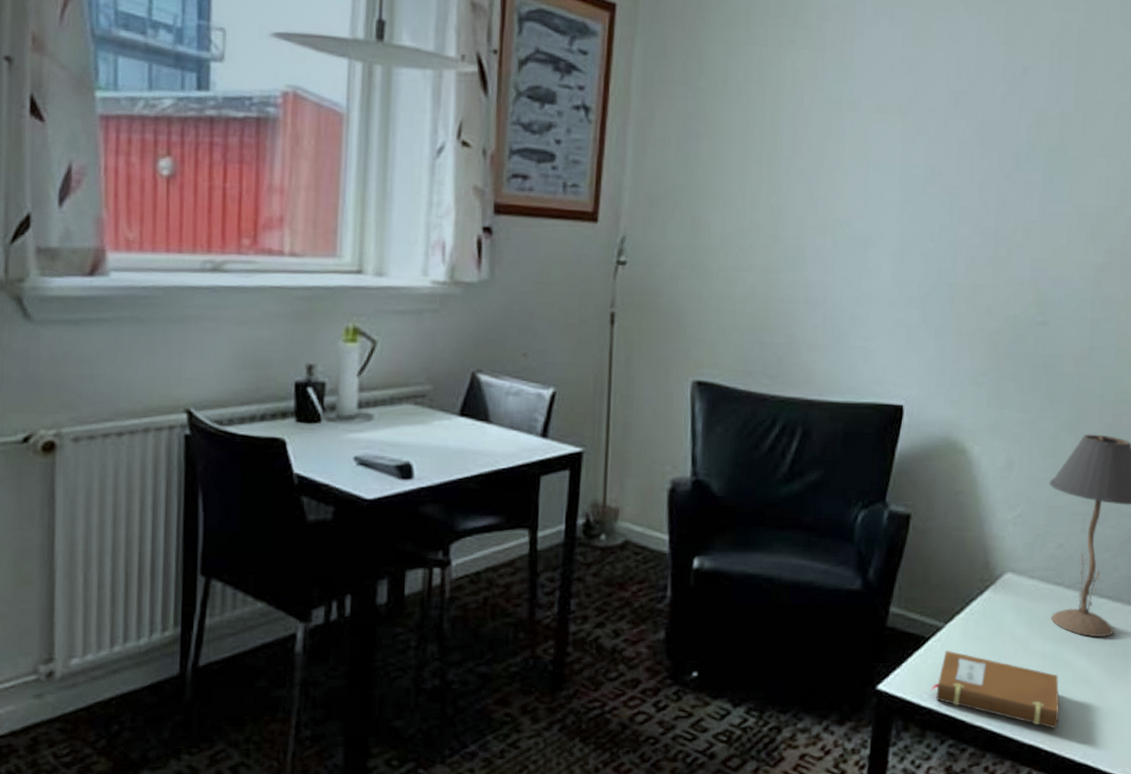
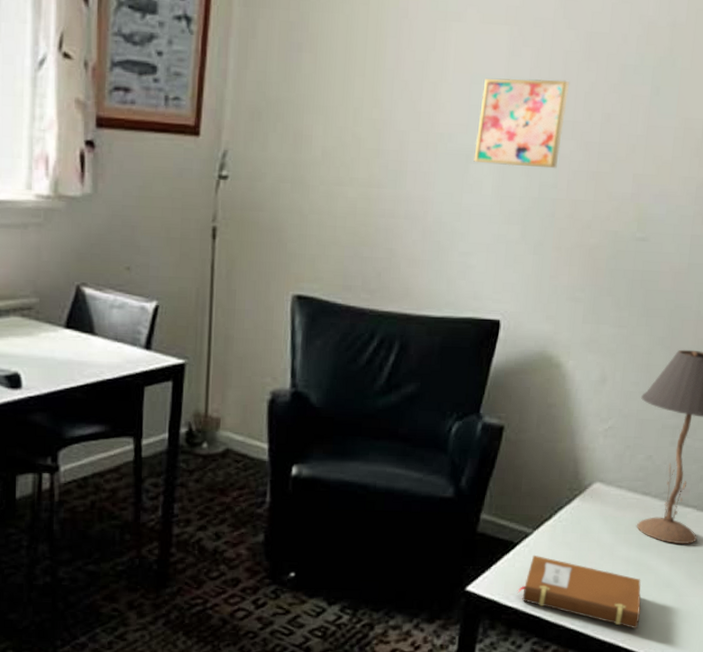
wall art: none [872,165,963,254] -> present [474,78,569,169]

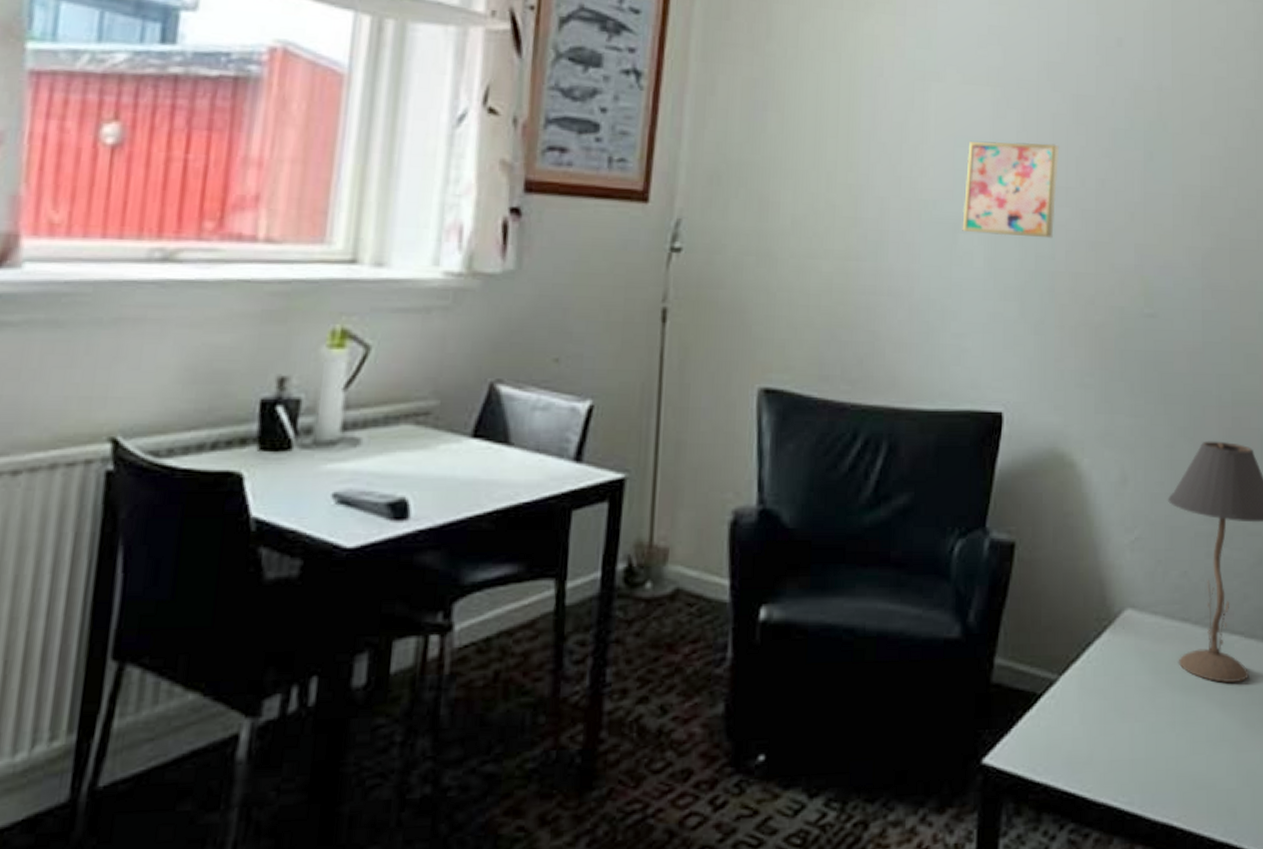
notebook: present [517,554,641,629] -> none [1045,708,1195,801]

